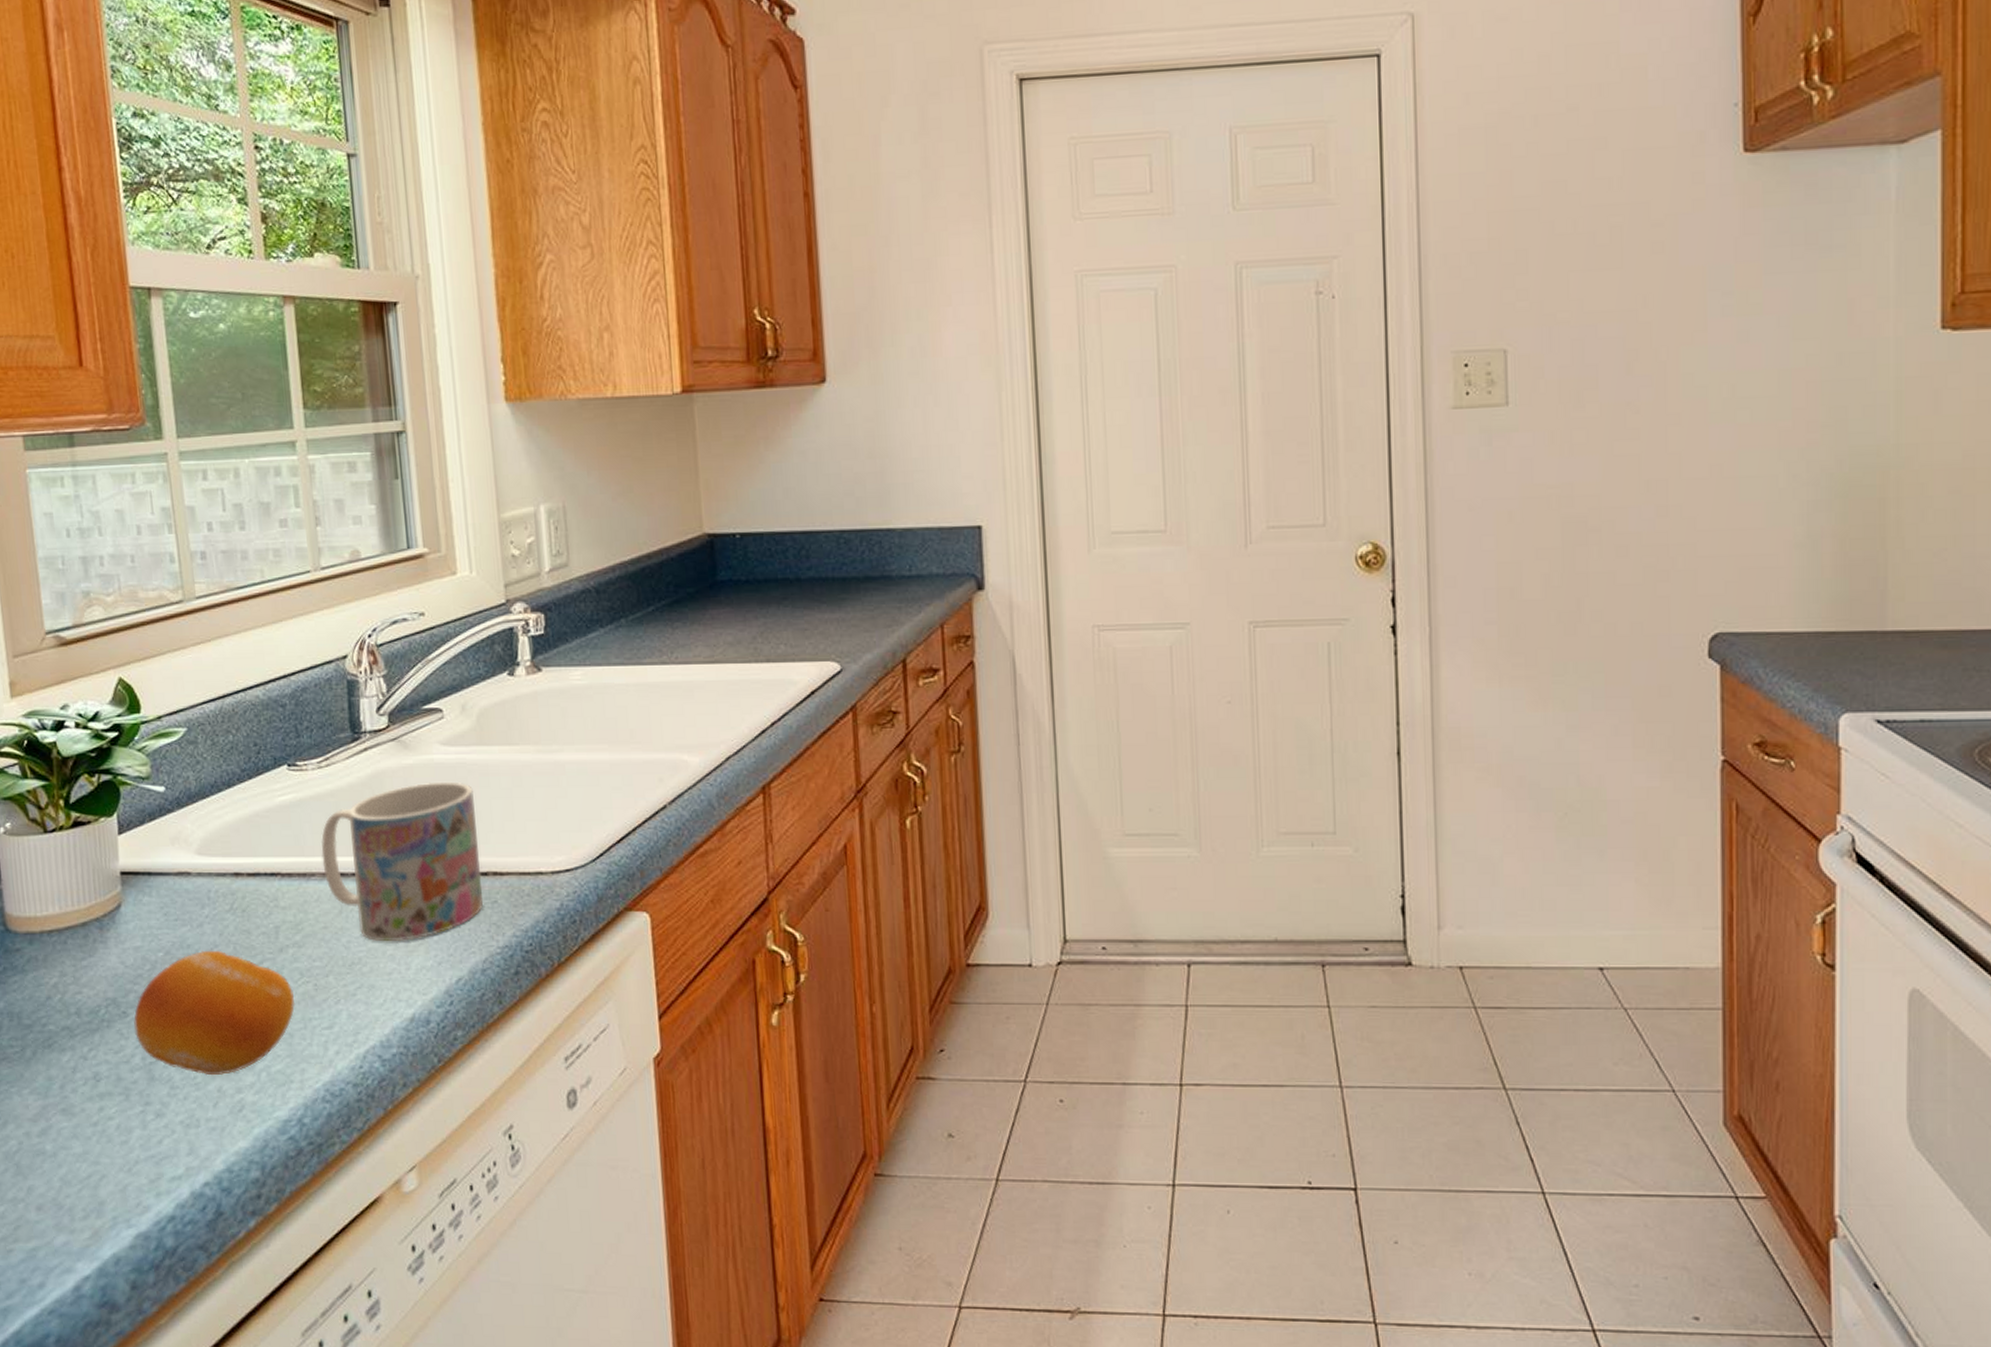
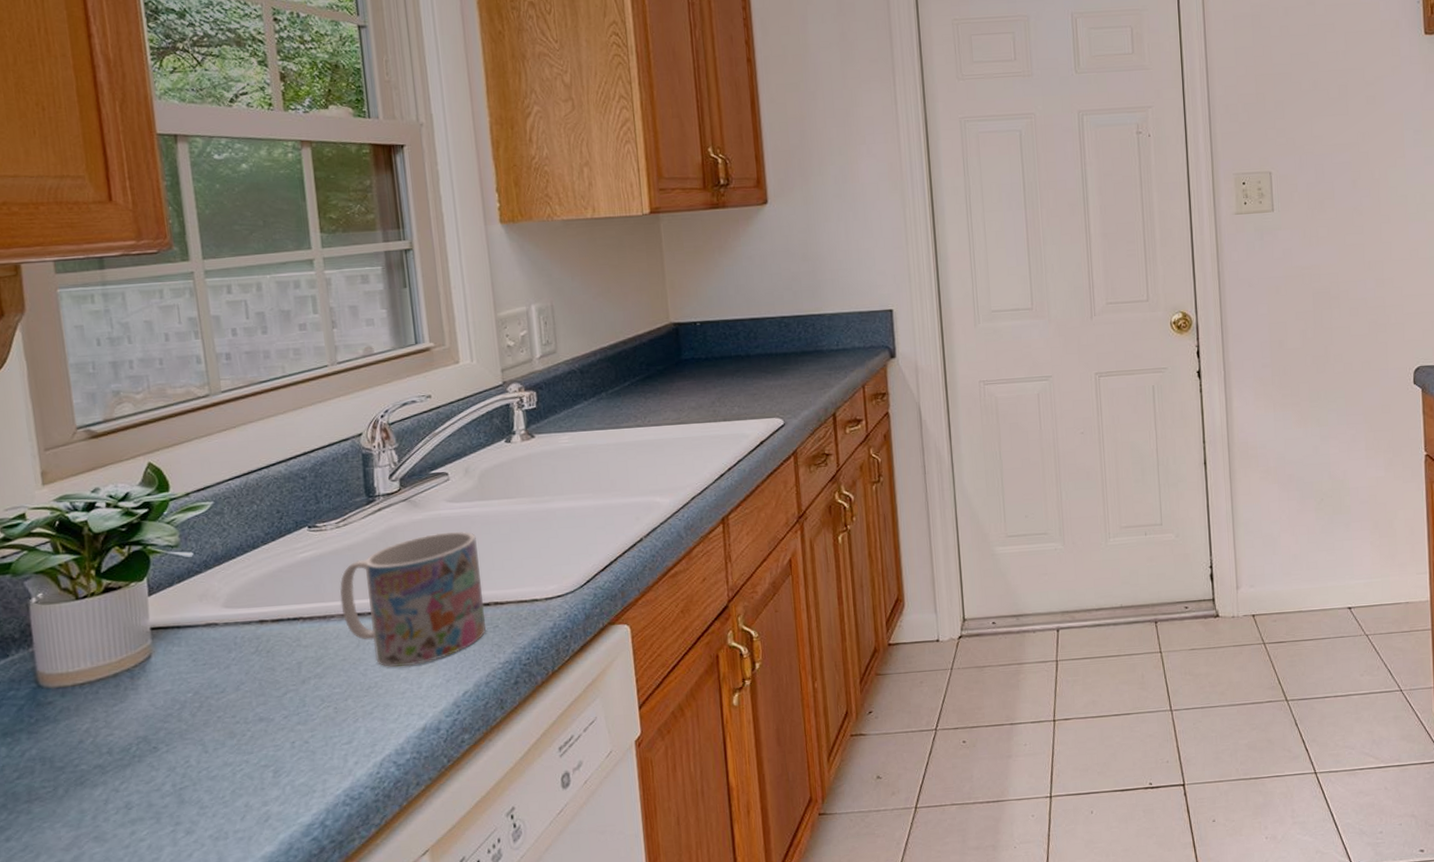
fruit: present [134,950,296,1076] -> none [164,687,317,794]

